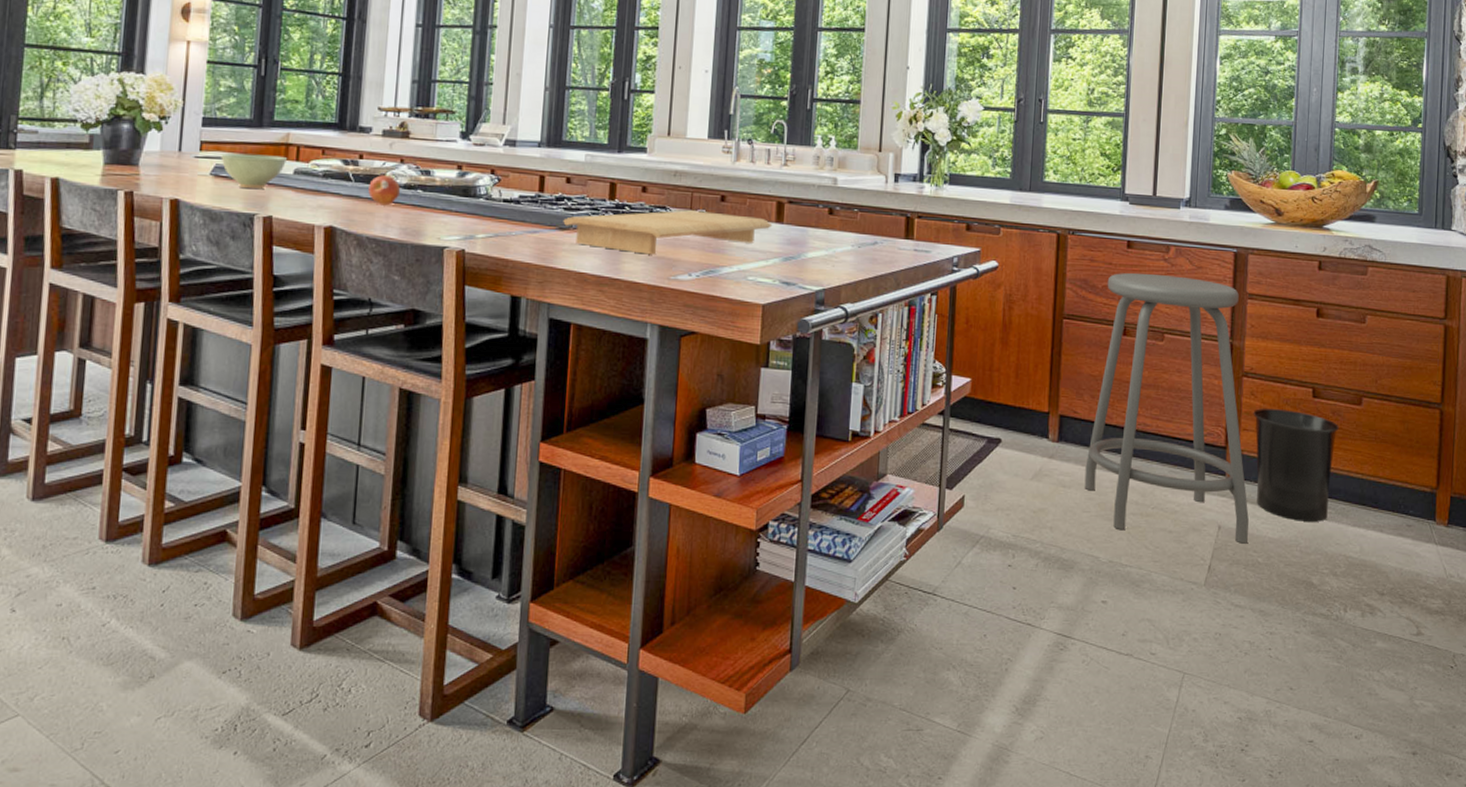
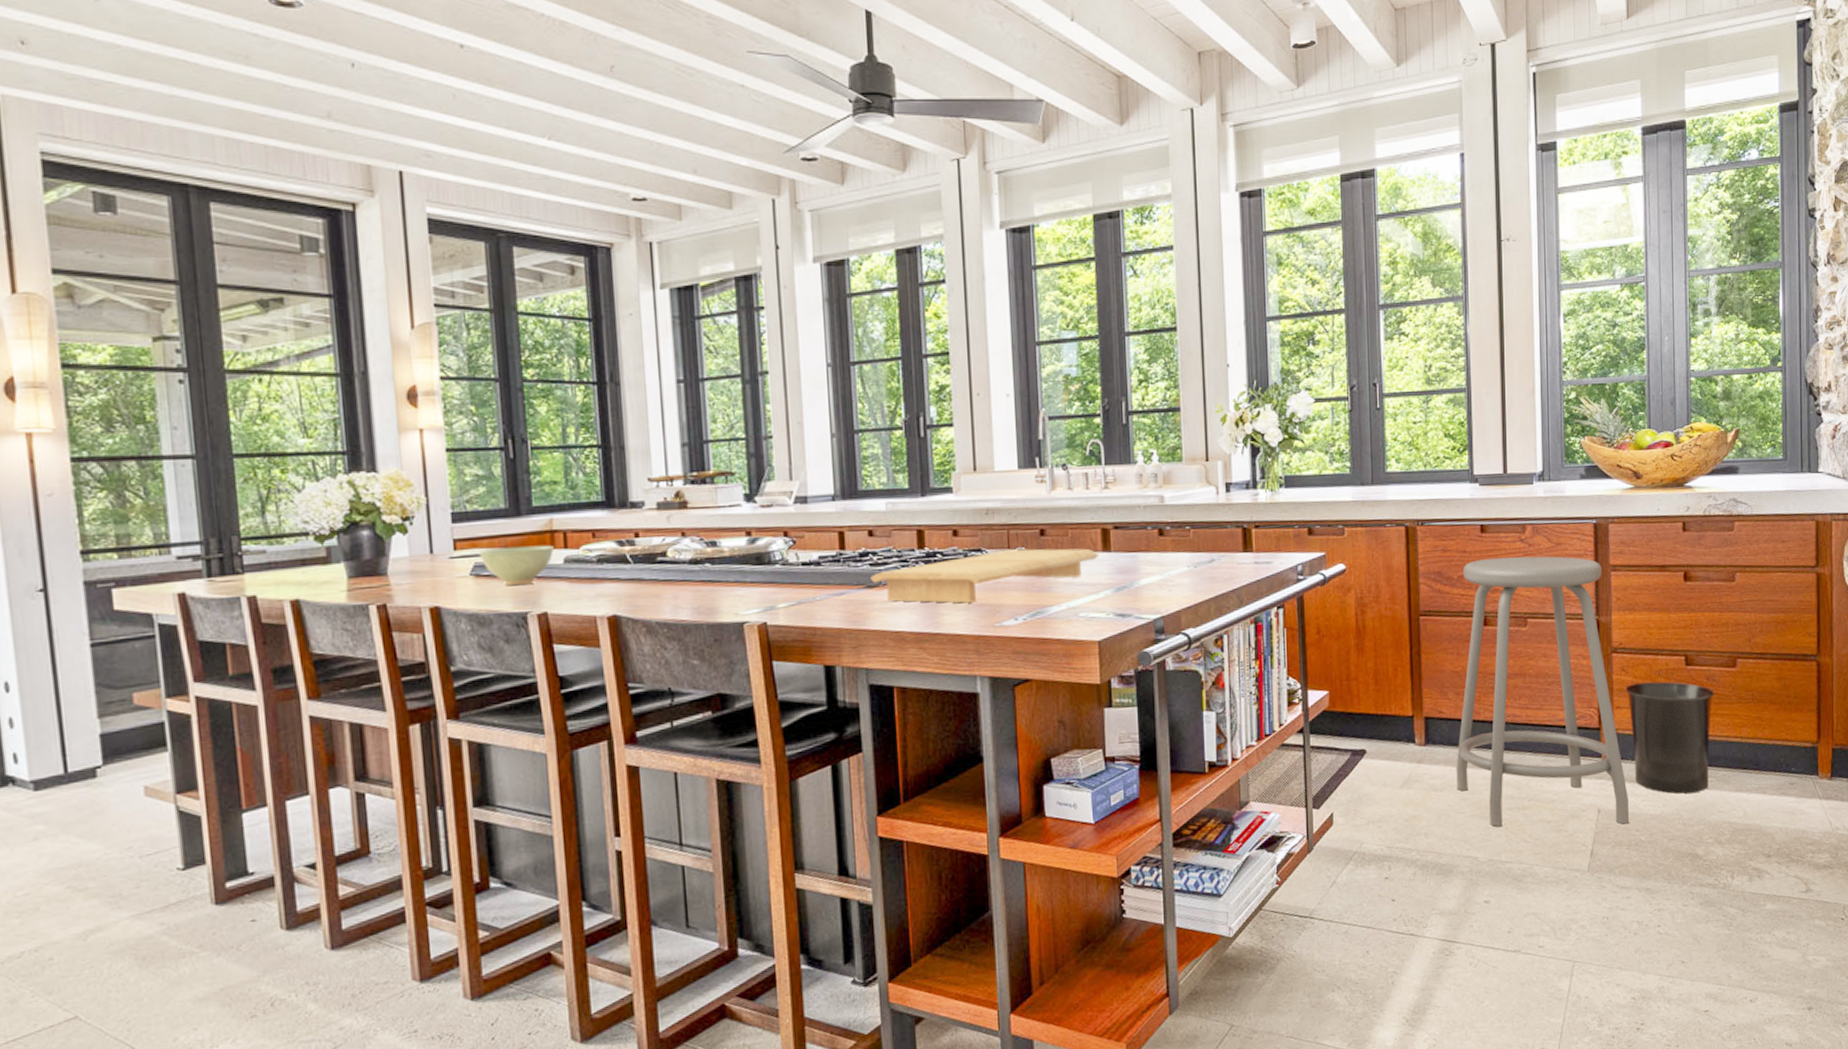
fruit: present [368,175,400,206] -> none [650,552,686,586]

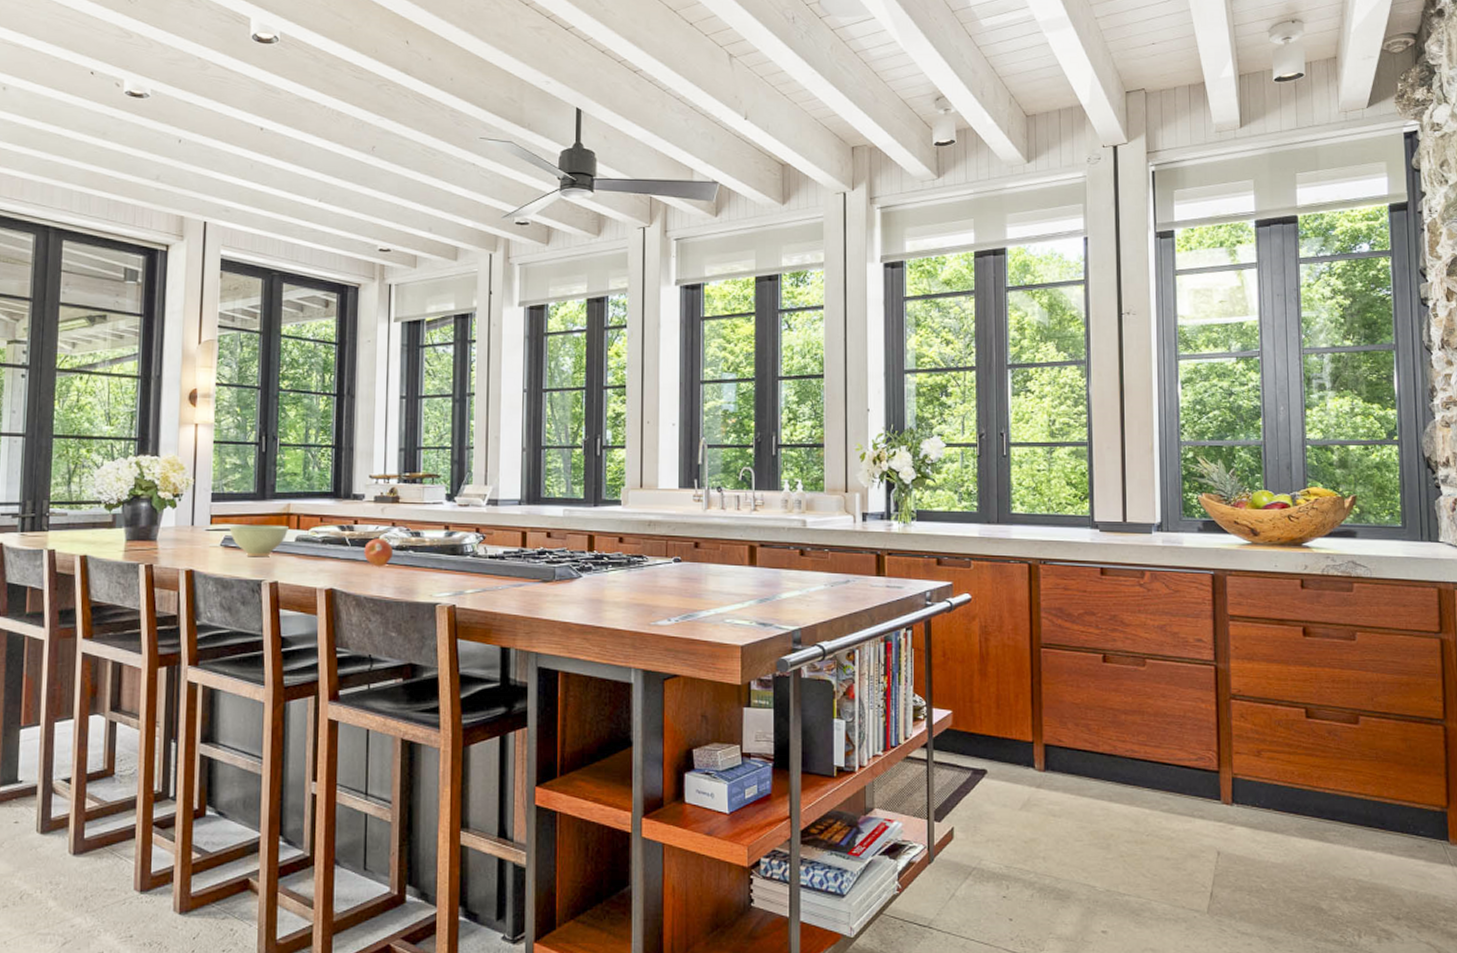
fruit: none [650,552,686,586] -> present [364,538,393,567]
cutting board: present [870,548,1100,604] -> none [546,558,746,602]
bar stool: present [1456,556,1629,827] -> none [1074,599,1249,869]
waste bin: present [1625,681,1715,794] -> none [1244,731,1337,845]

